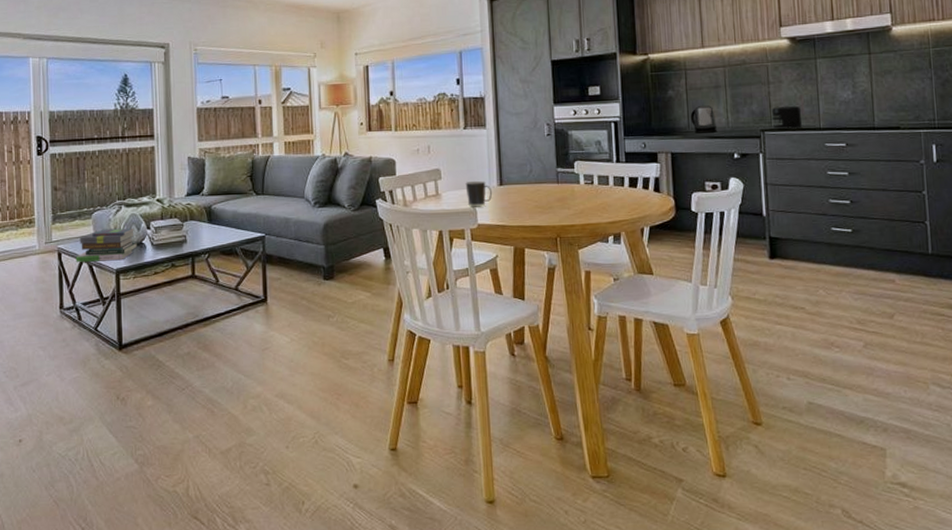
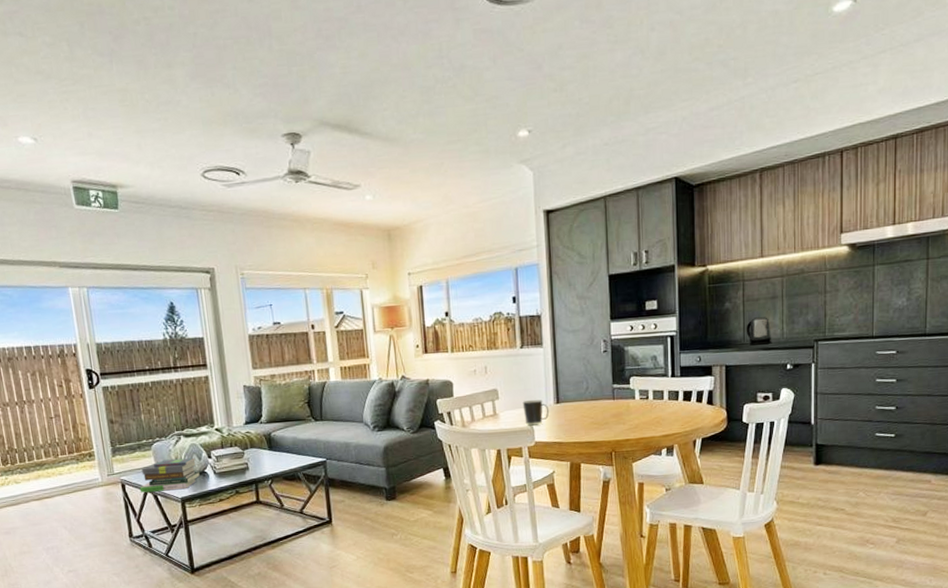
coffee maker: present [771,106,802,131] -> none [826,315,855,340]

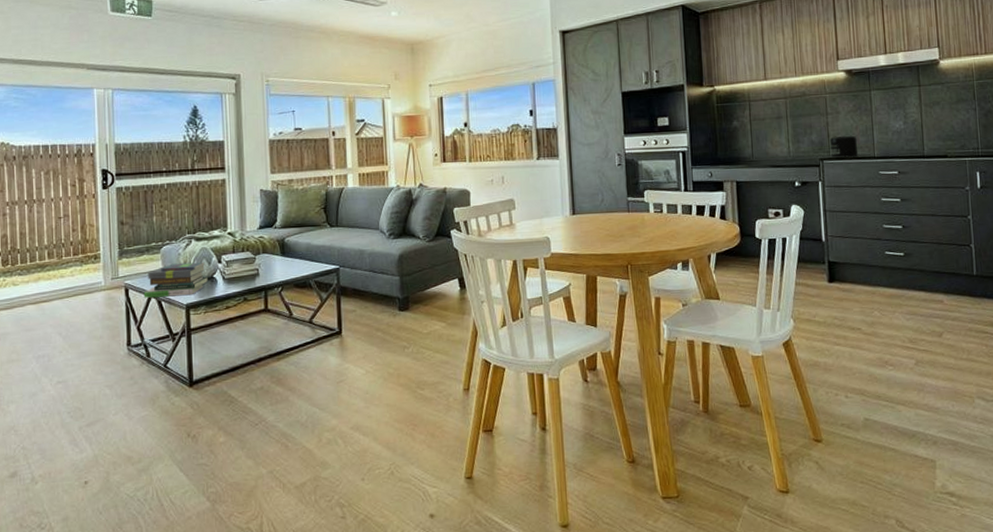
mug: present [522,399,550,426] -> none [539,210,566,237]
kettle: present [746,317,771,345] -> none [754,136,779,163]
coffee maker: none [826,315,855,340] -> present [829,136,858,160]

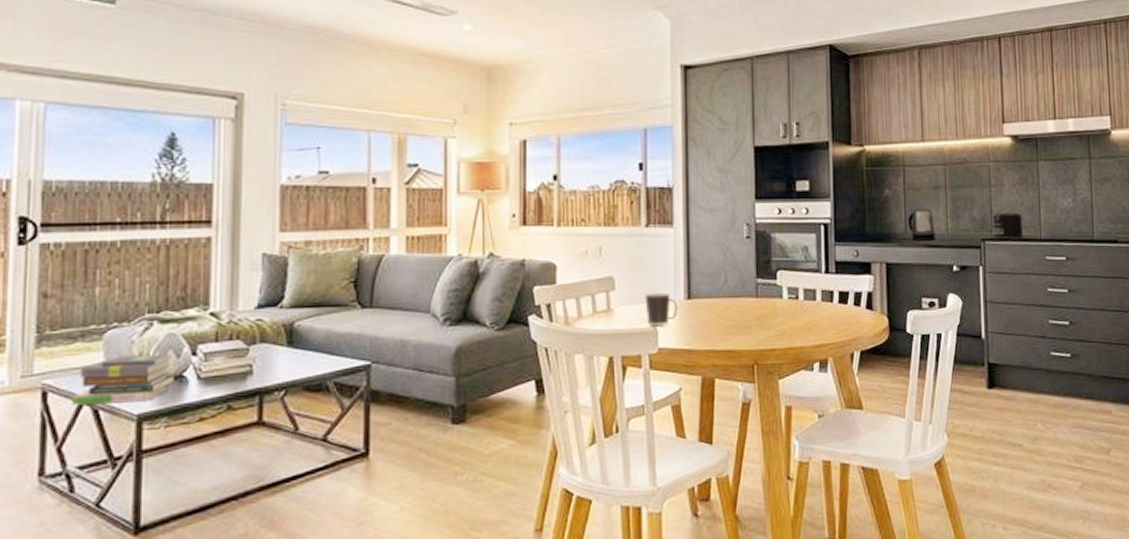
mug: none [539,210,566,237] -> present [645,292,678,327]
kettle: none [754,136,779,163] -> present [908,209,935,241]

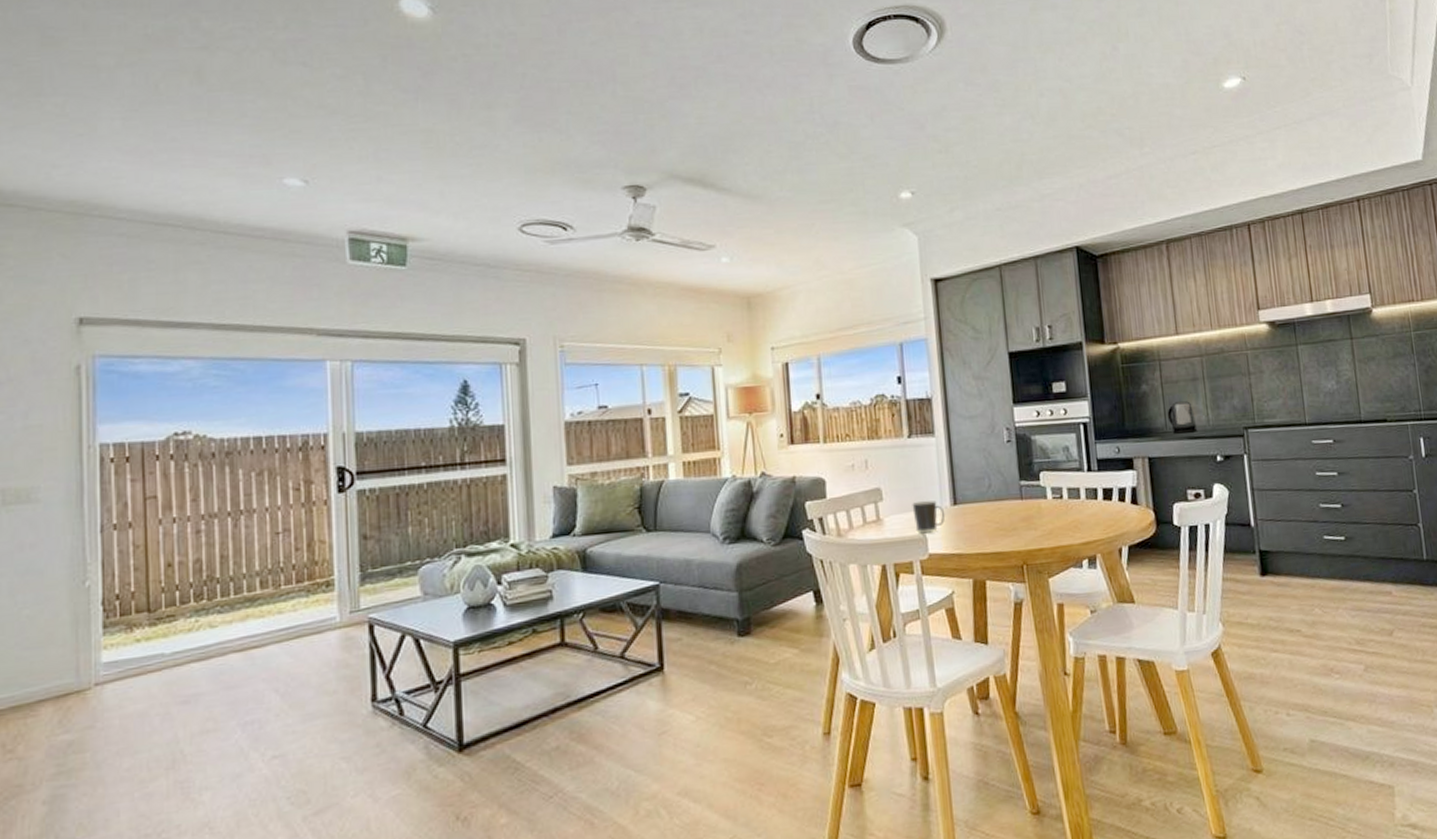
books: present [71,353,174,405] -> none [395,584,483,636]
coffee maker: present [992,213,1023,241] -> none [1253,399,1286,428]

